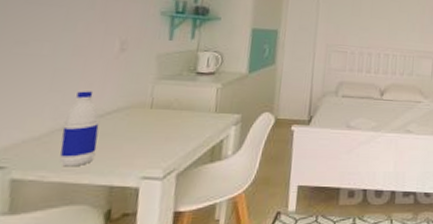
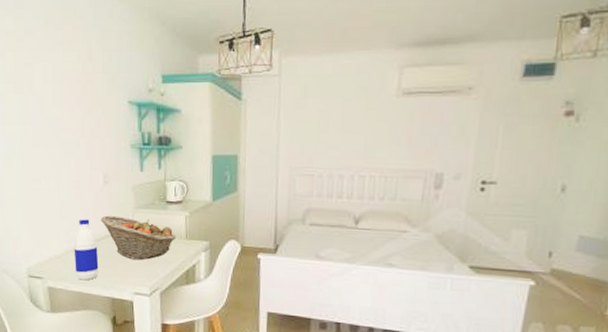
fruit basket: none [107,86,205,138] -> present [100,215,177,260]

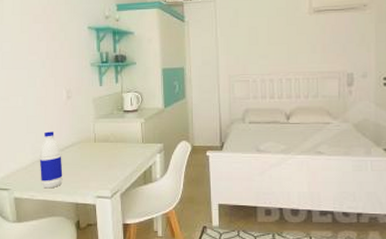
fruit basket: present [100,215,177,260] -> none [64,126,134,166]

